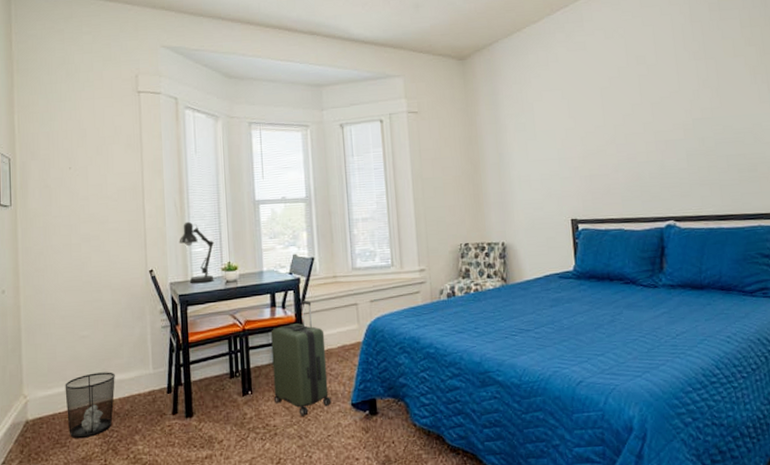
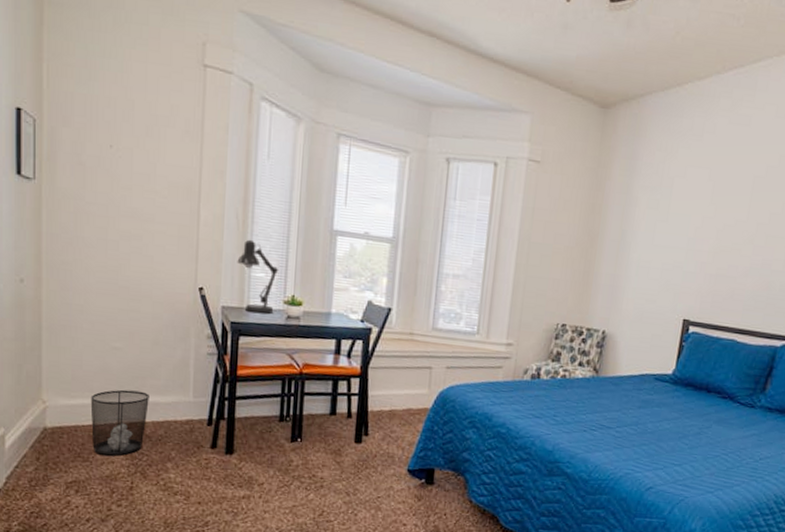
suitcase: present [271,300,332,416] -> none [325,353,390,474]

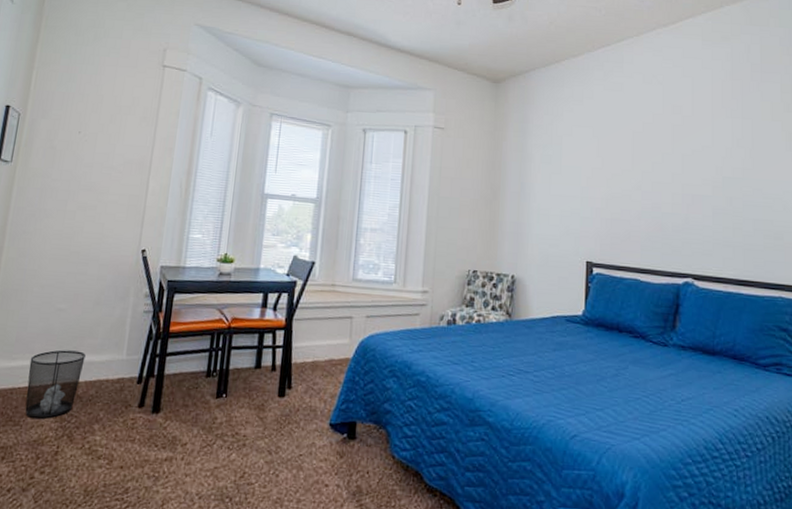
desk lamp: present [237,239,278,314] -> none [177,205,214,271]

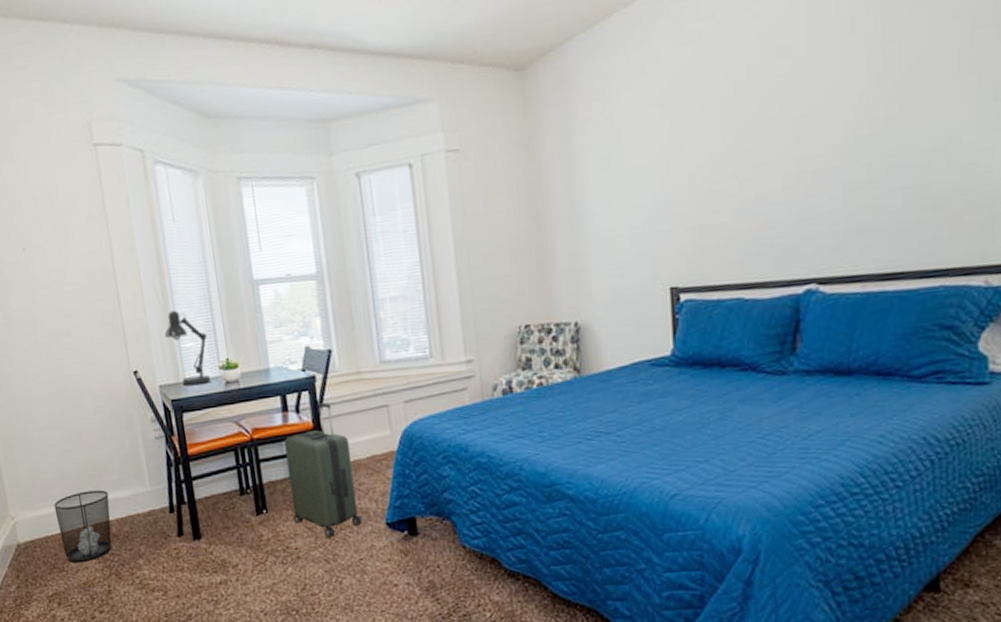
desk lamp: none [177,205,214,271] -> present [164,310,212,385]
suitcase: none [249,305,313,430] -> present [284,402,362,538]

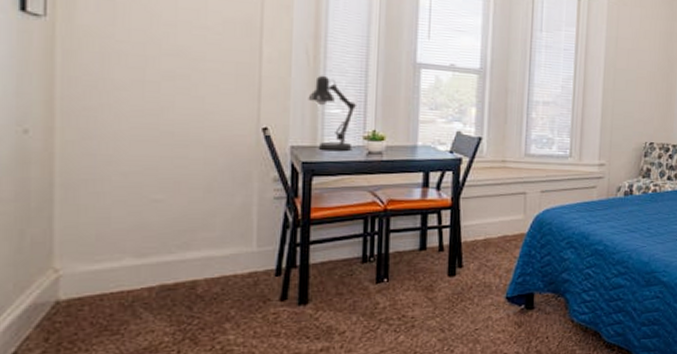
waste bin: present [53,490,112,563] -> none [122,246,201,326]
suitcase: present [284,402,362,538] -> none [416,184,484,308]

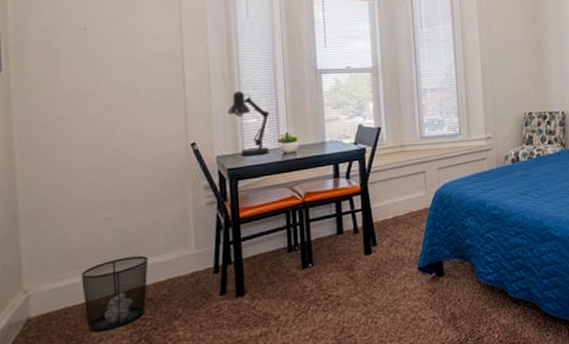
waste bin: none [122,246,201,326] -> present [81,255,148,333]

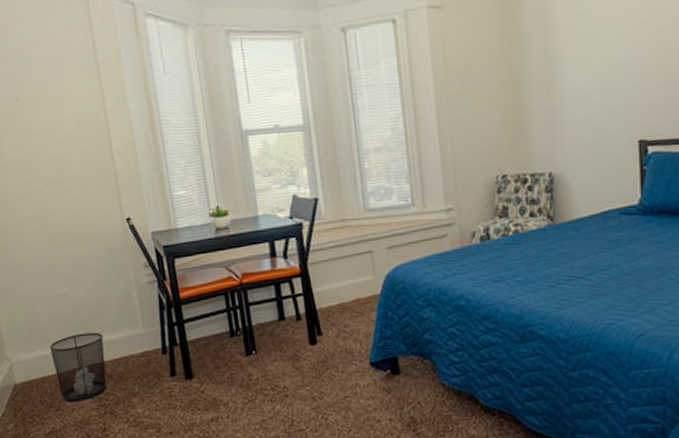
desk lamp: present [227,91,270,156] -> none [156,159,202,232]

